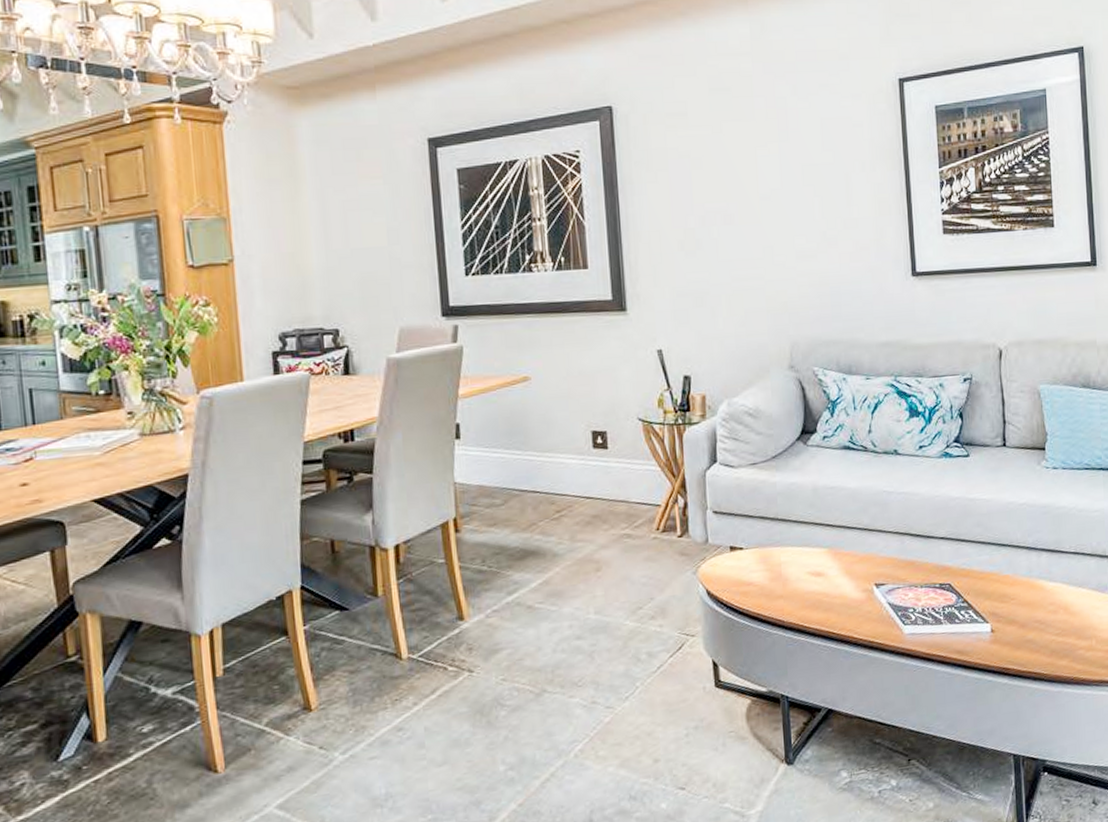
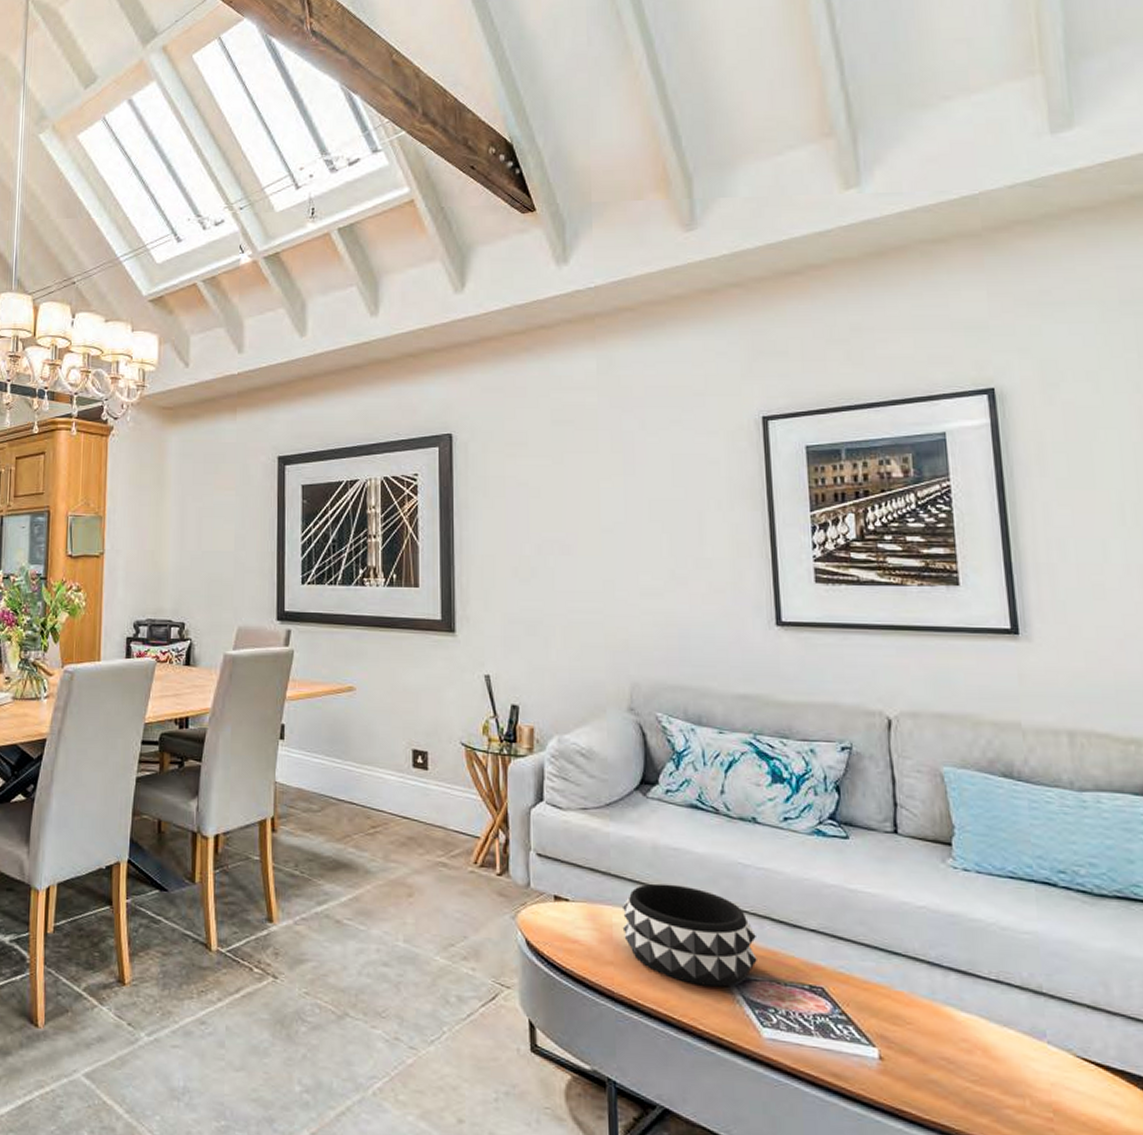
decorative bowl: none [788,518,899,602] -> present [621,883,757,987]

